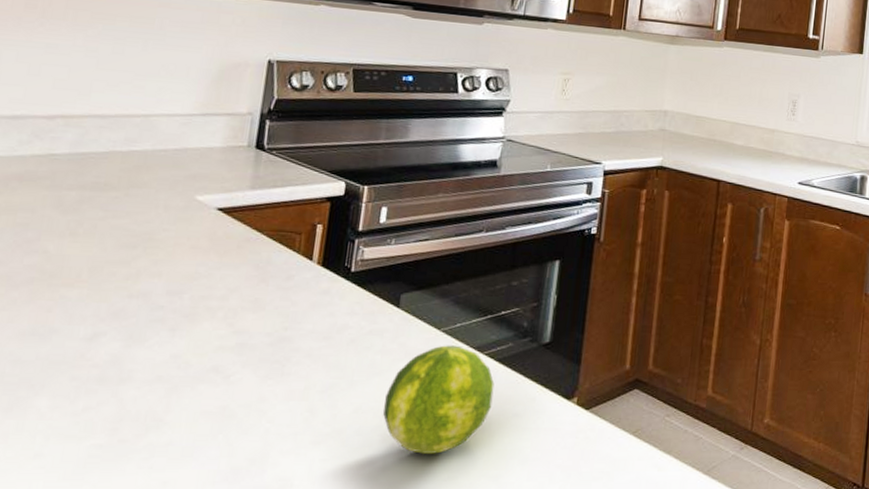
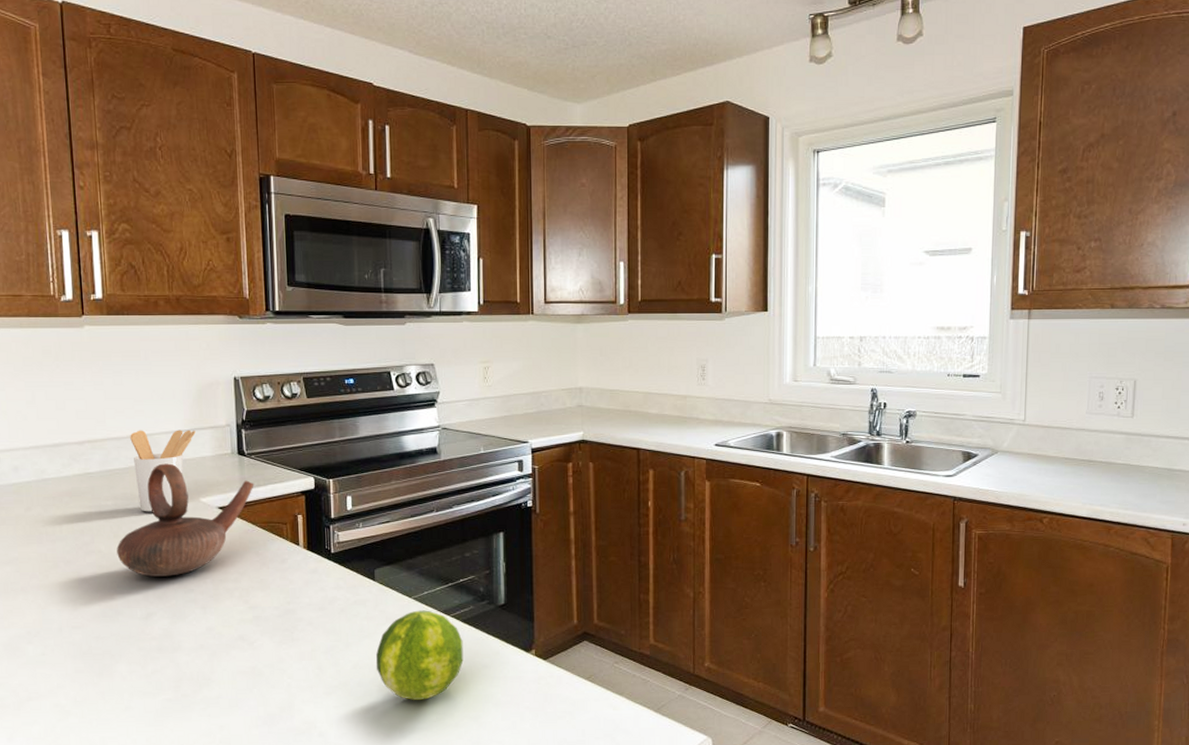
teapot: none [68,151,270,288] -> present [117,463,254,577]
utensil holder: none [113,109,207,208] -> present [130,429,196,512]

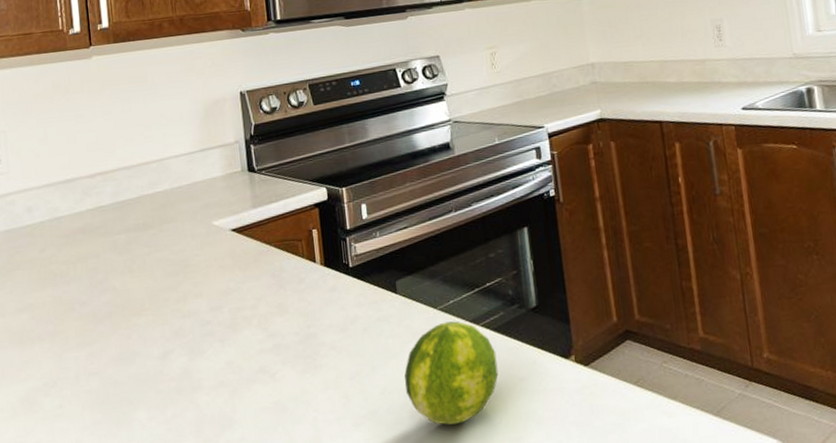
teapot: present [117,463,254,577] -> none [131,188,266,312]
utensil holder: present [130,429,196,512] -> none [140,150,205,242]

